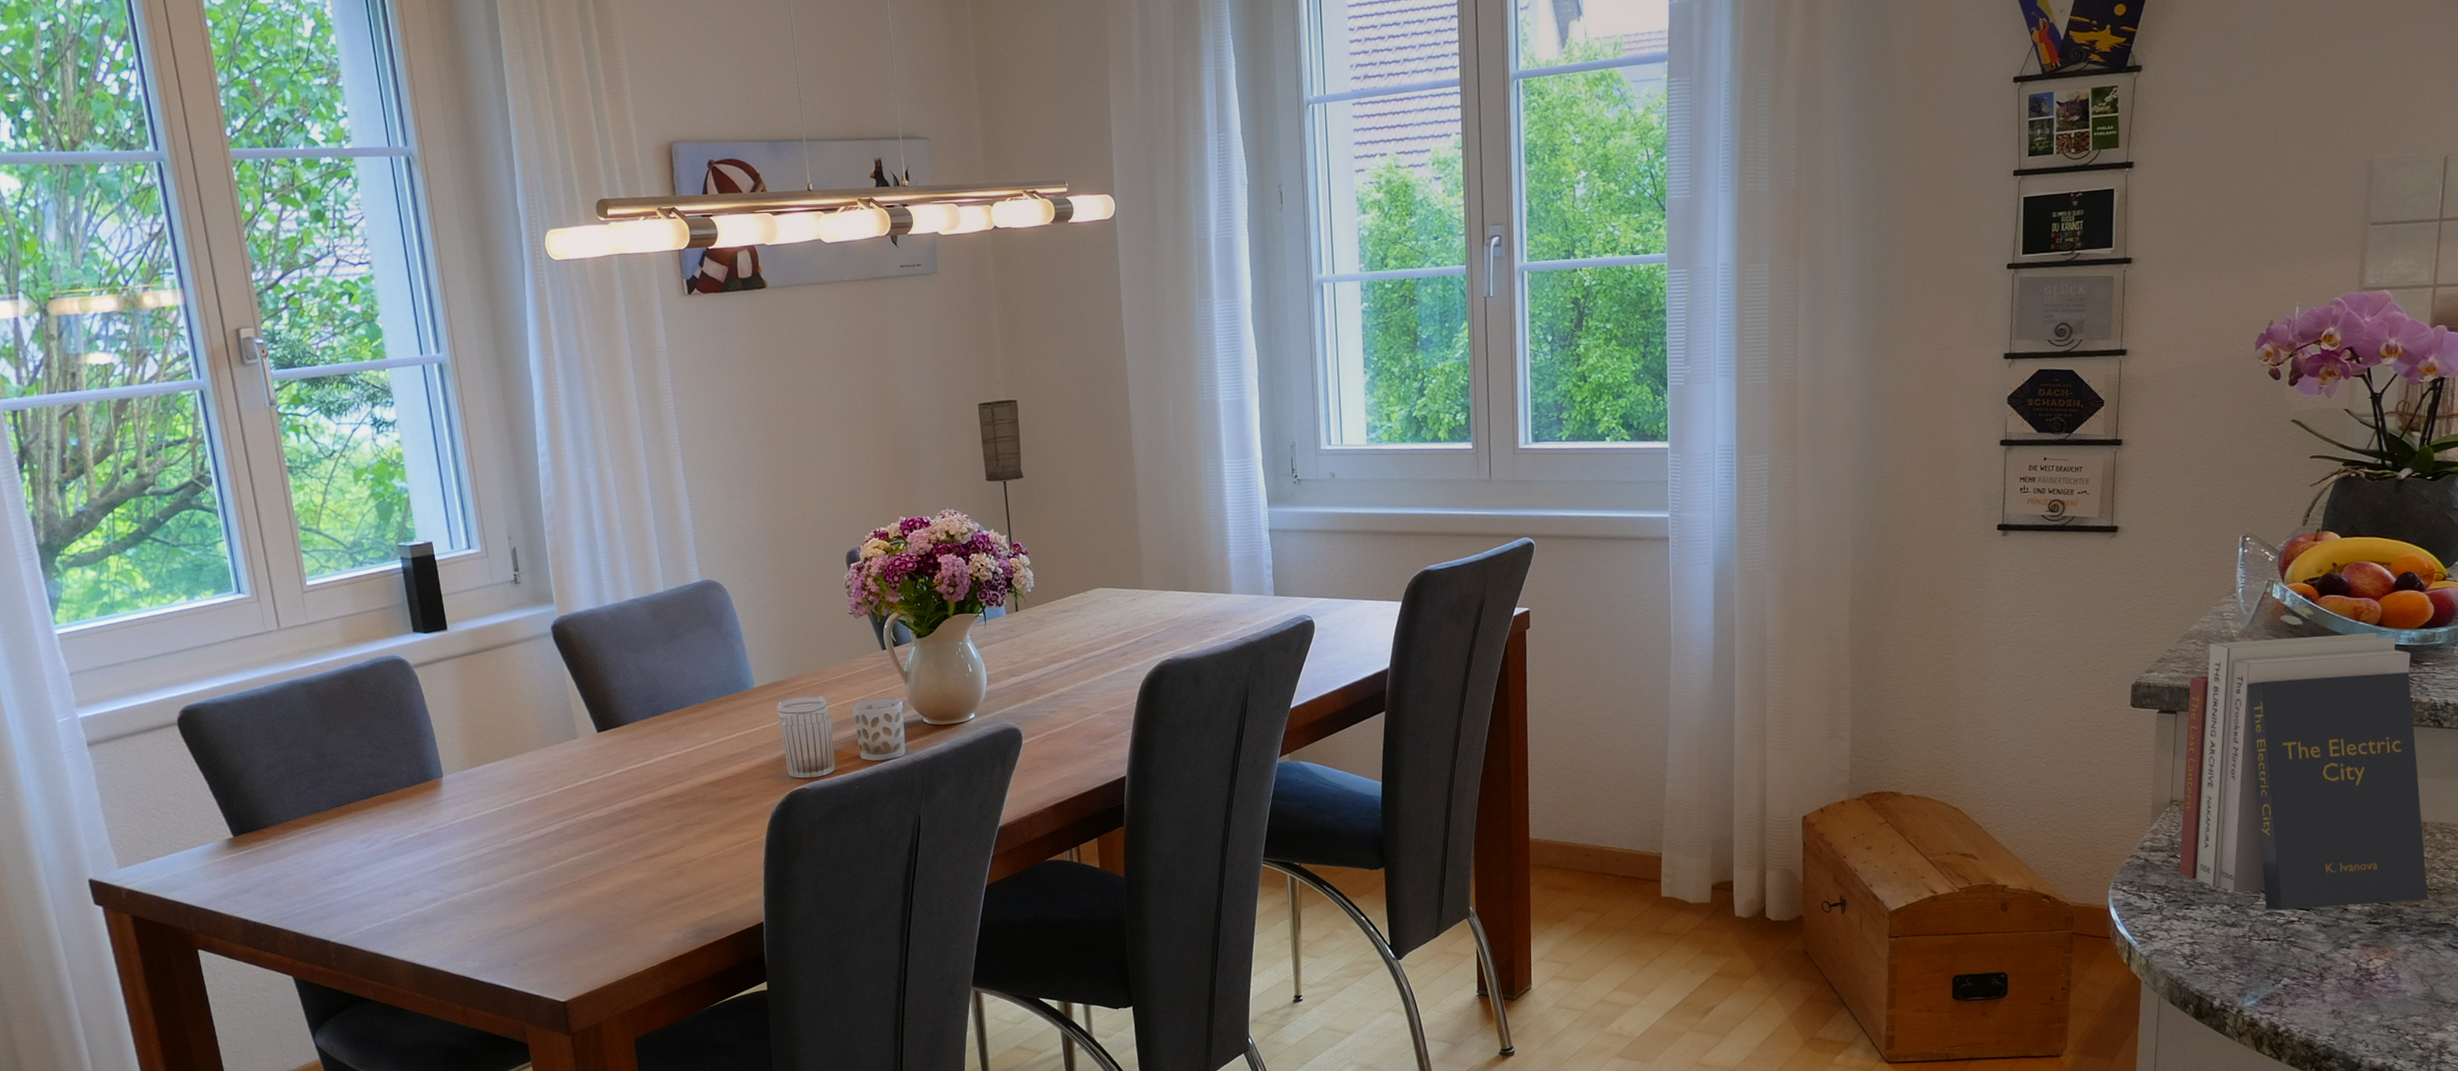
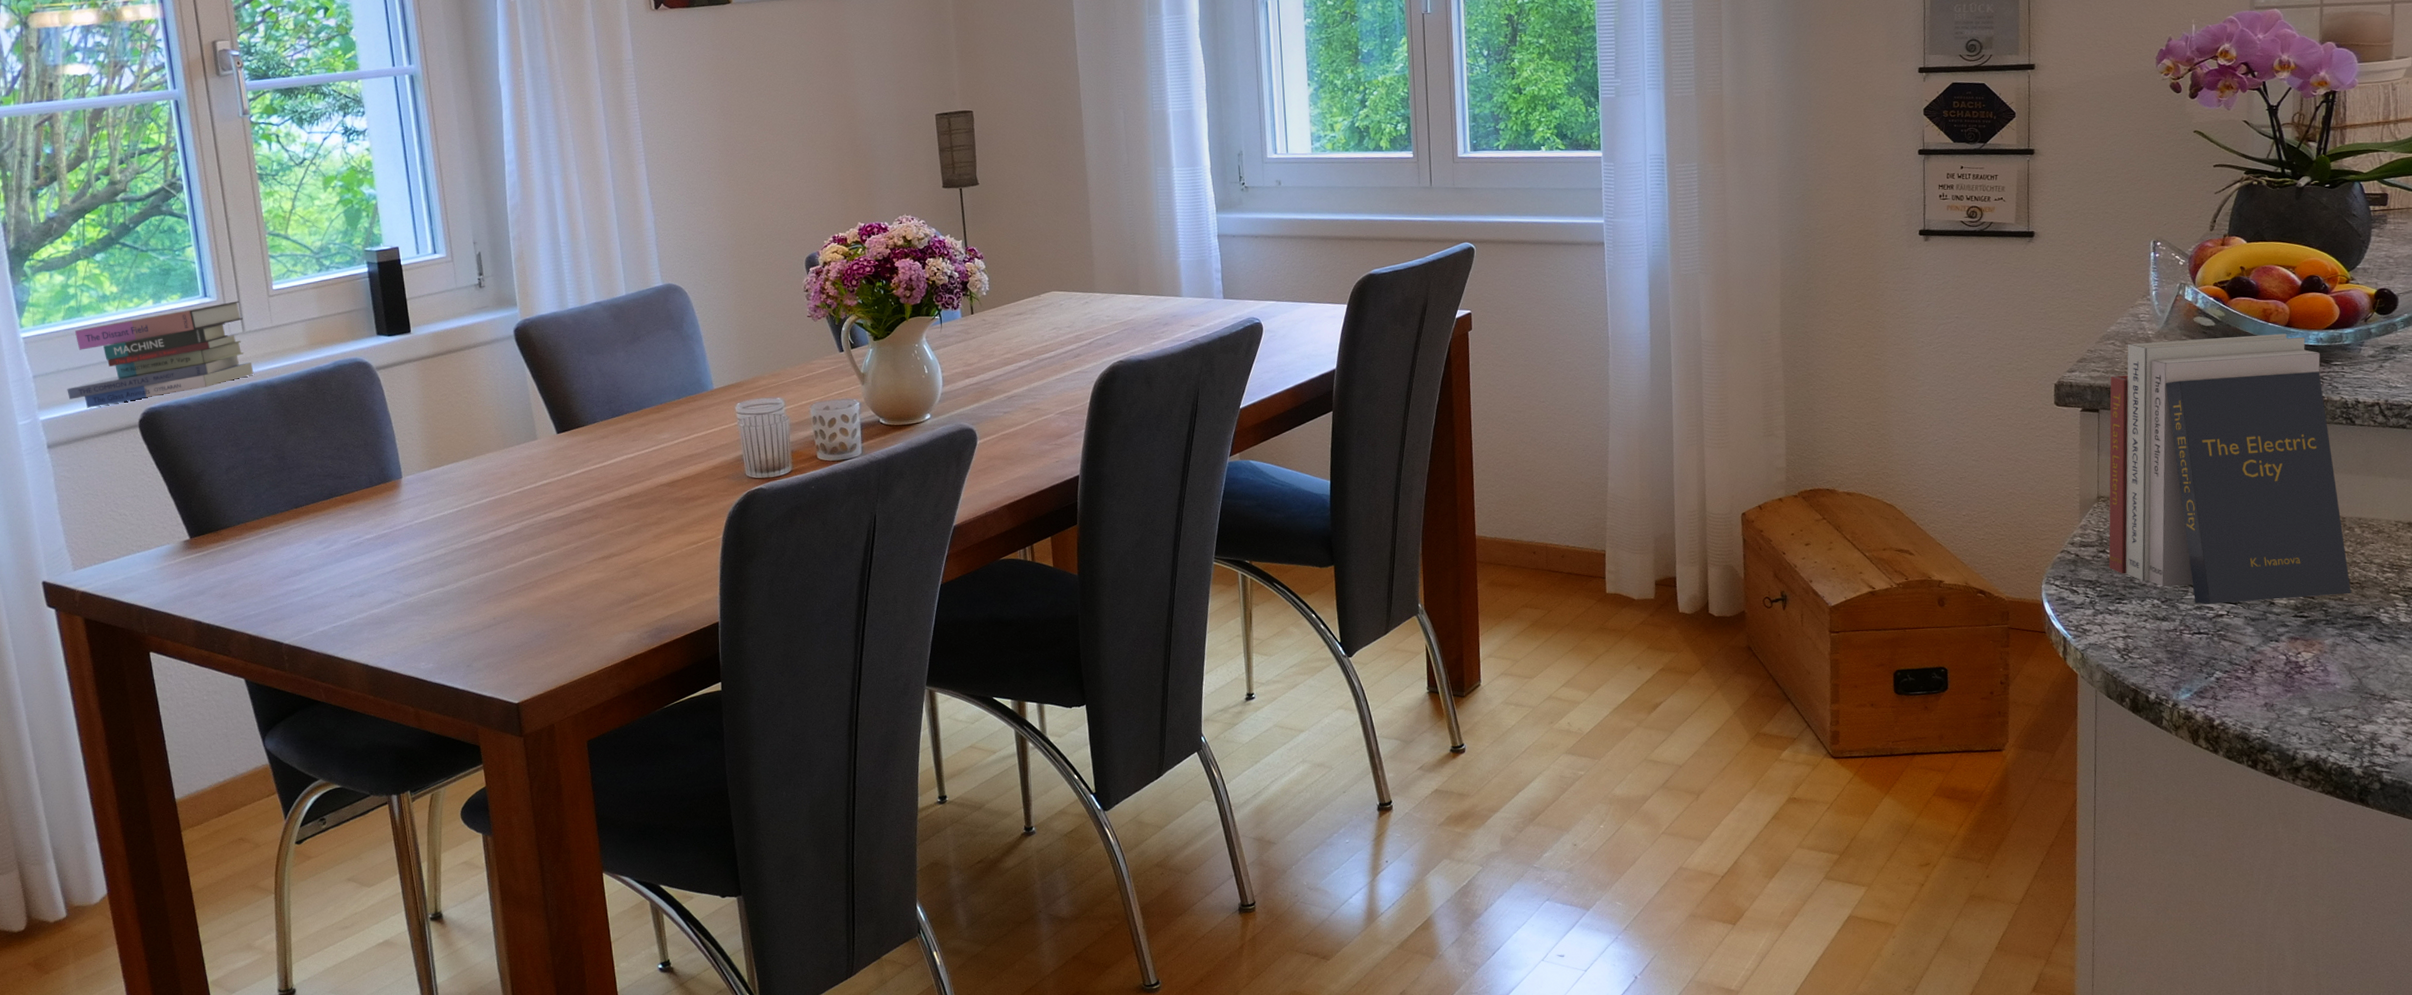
books: none [104,597,291,706] -> present [67,301,254,408]

